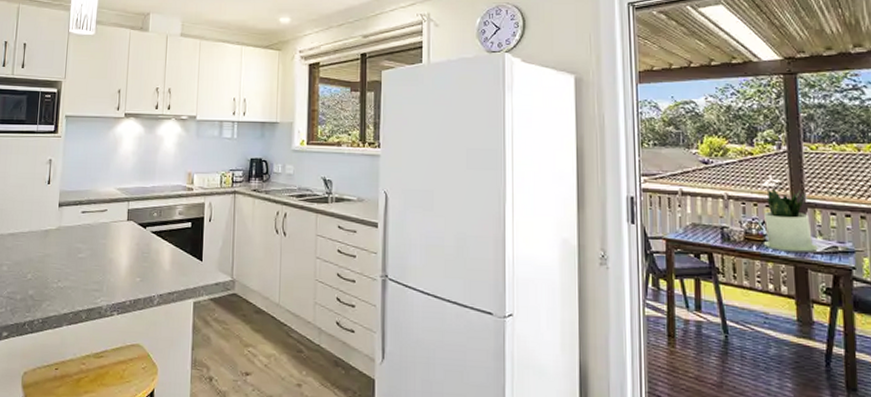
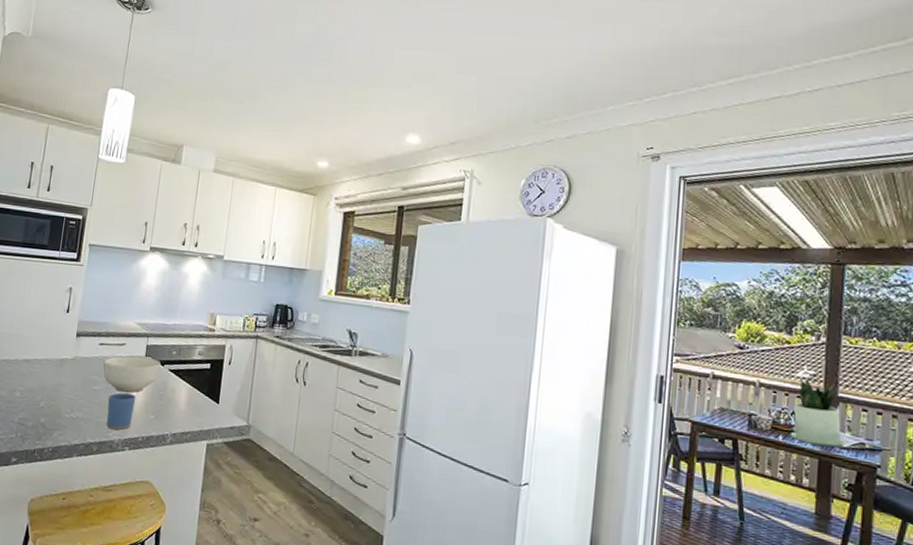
bowl: none [86,220,143,258] -> present [103,355,161,393]
mug: none [93,258,121,295] -> present [106,392,136,430]

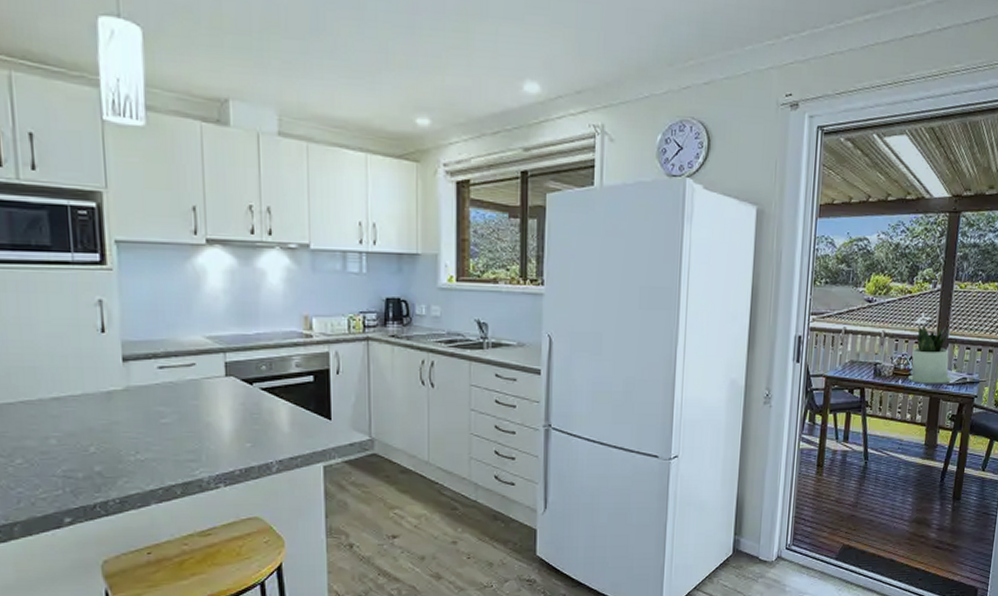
bowl: present [103,355,161,393] -> none [168,376,248,421]
mug: present [106,392,136,430] -> none [184,423,223,465]

